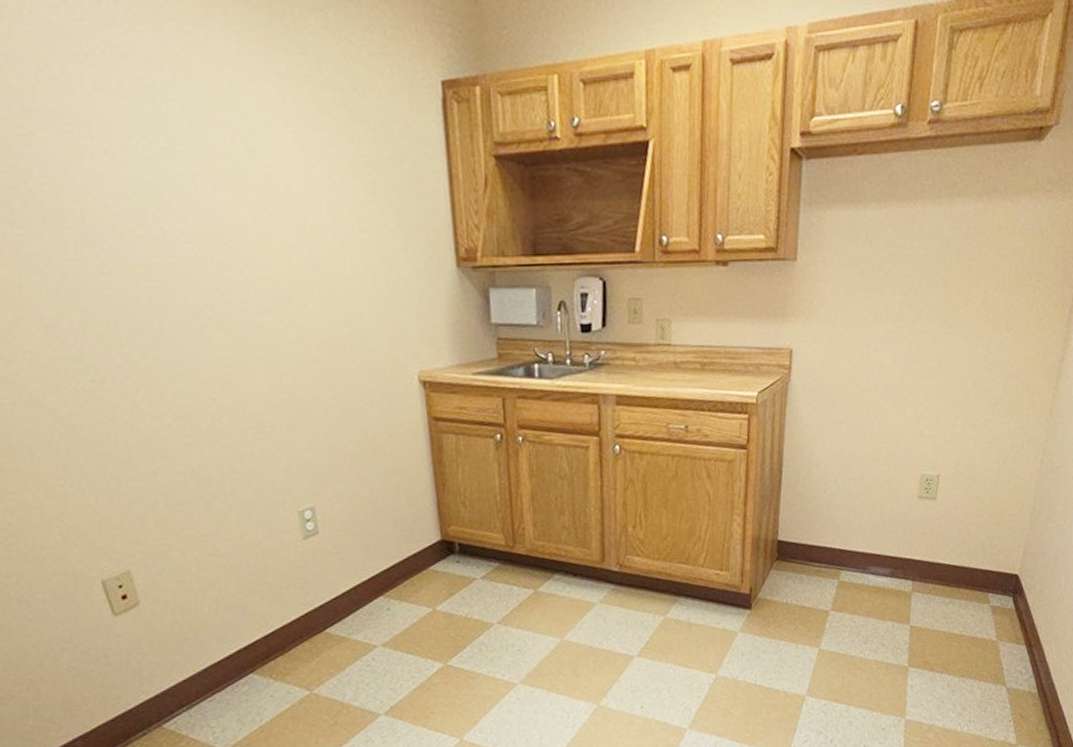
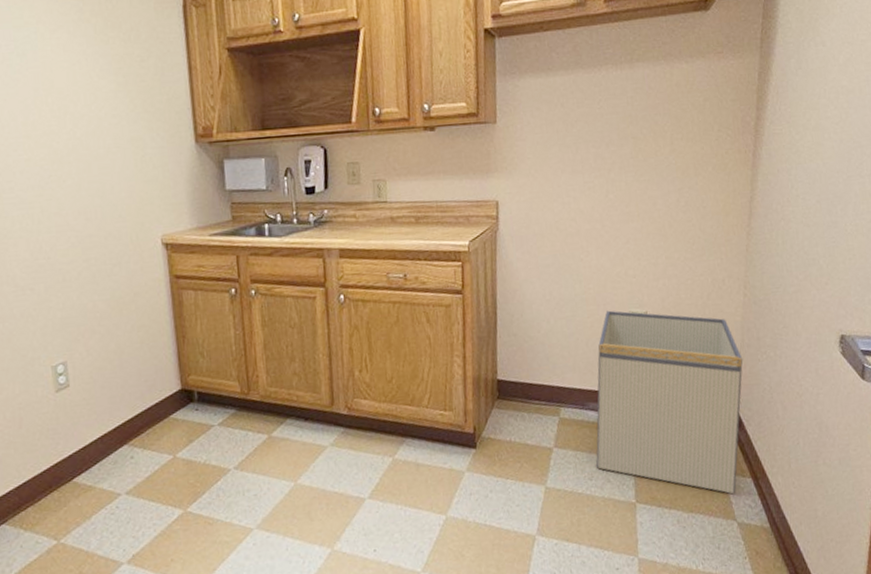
storage bin: none [872,472,1032,660] -> present [596,310,743,494]

